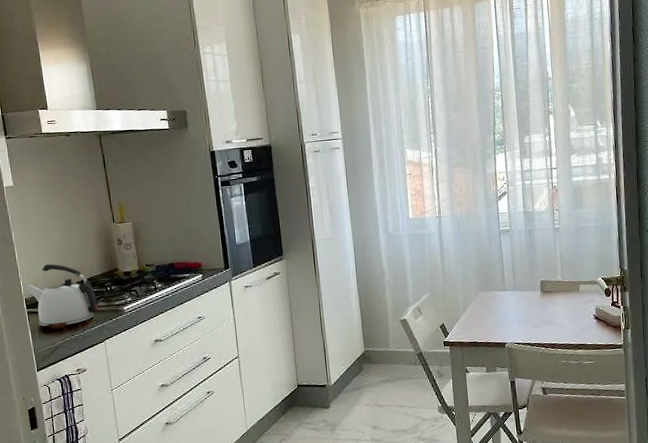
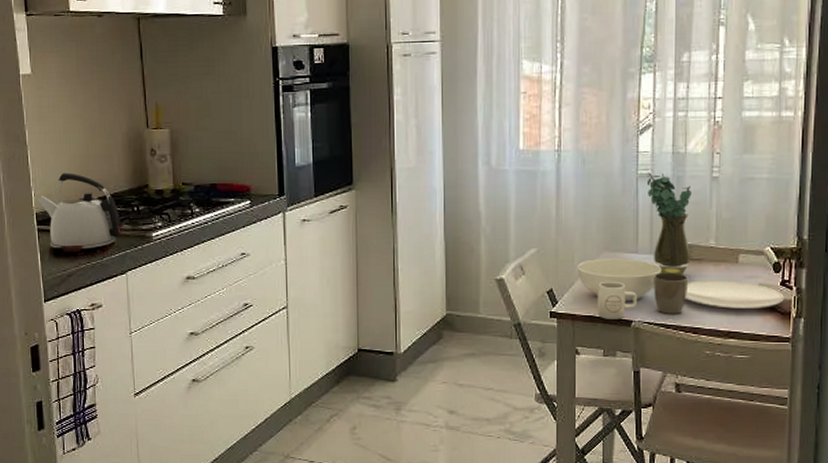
bowl: none [461,295,525,329] -> present [577,258,662,302]
mug: none [477,313,508,344] -> present [597,281,637,319]
vase: none [507,228,545,305] -> present [646,172,692,275]
cup: none [519,303,545,335] -> present [654,272,689,314]
plate: none [543,305,615,327] -> present [686,280,784,309]

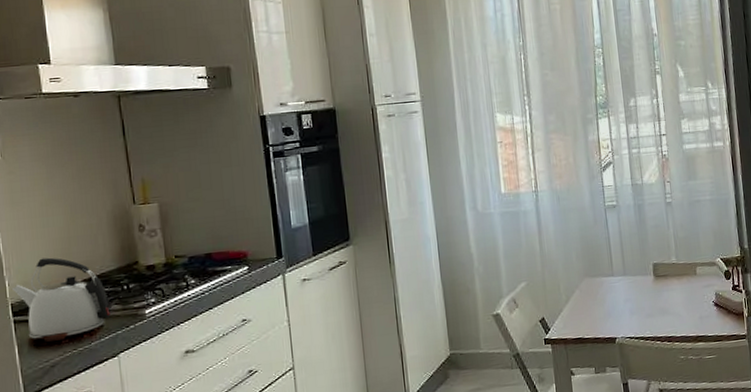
bowl: present [577,258,662,302] -> none [563,281,636,321]
mug: present [597,281,637,319] -> none [583,303,618,340]
vase: present [646,172,692,275] -> none [613,203,658,292]
cup: present [654,272,689,314] -> none [629,289,659,328]
plate: present [686,280,784,309] -> none [657,291,737,316]

